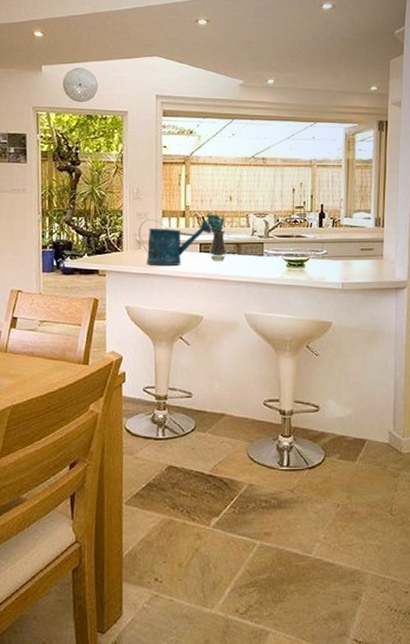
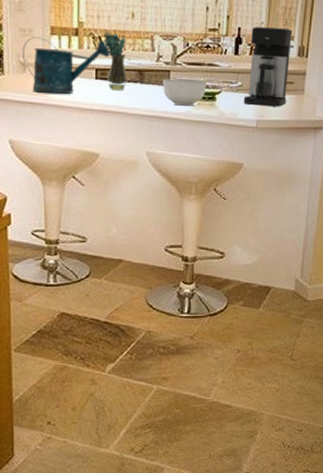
bowl: none [257,249,296,273] -> present [163,78,206,106]
coffee maker: none [329,203,369,271] -> present [243,27,293,107]

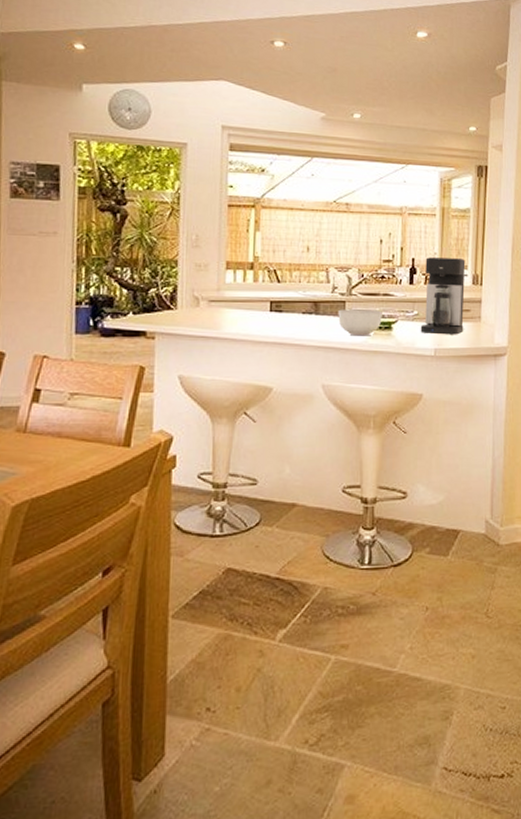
watering can: present [21,37,110,95] -> none [196,271,285,328]
vase: present [103,29,128,92] -> none [278,263,303,324]

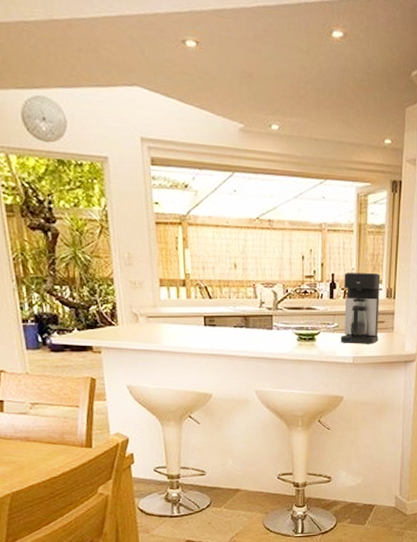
bowl: present [338,309,382,336] -> none [266,323,306,347]

